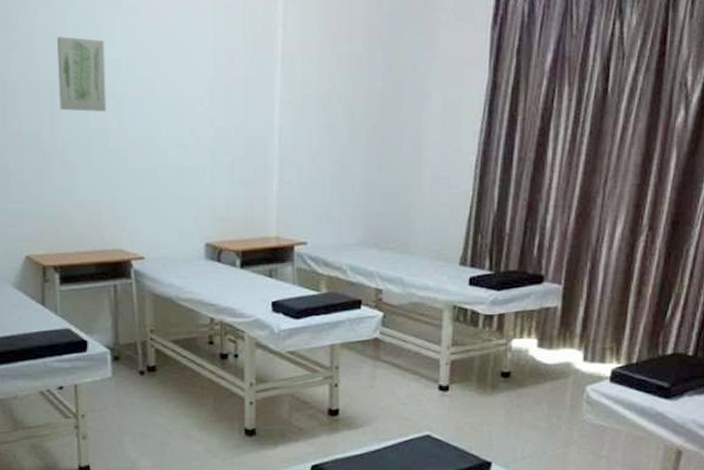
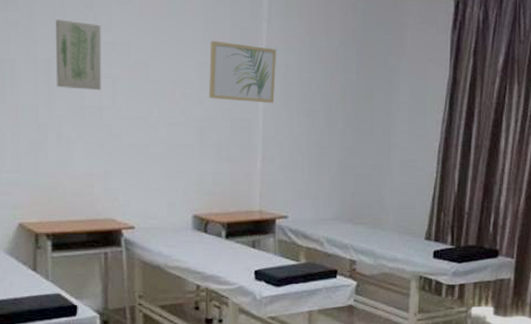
wall art: none [220,51,293,119] -> present [209,40,276,103]

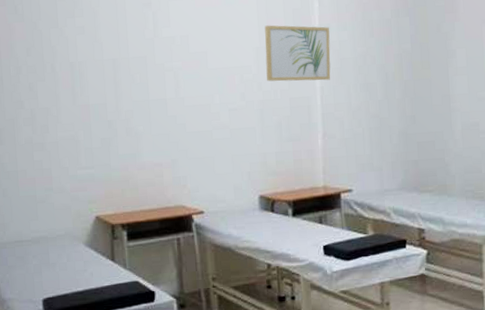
wall art: present [55,19,102,90] -> none [118,20,165,85]

